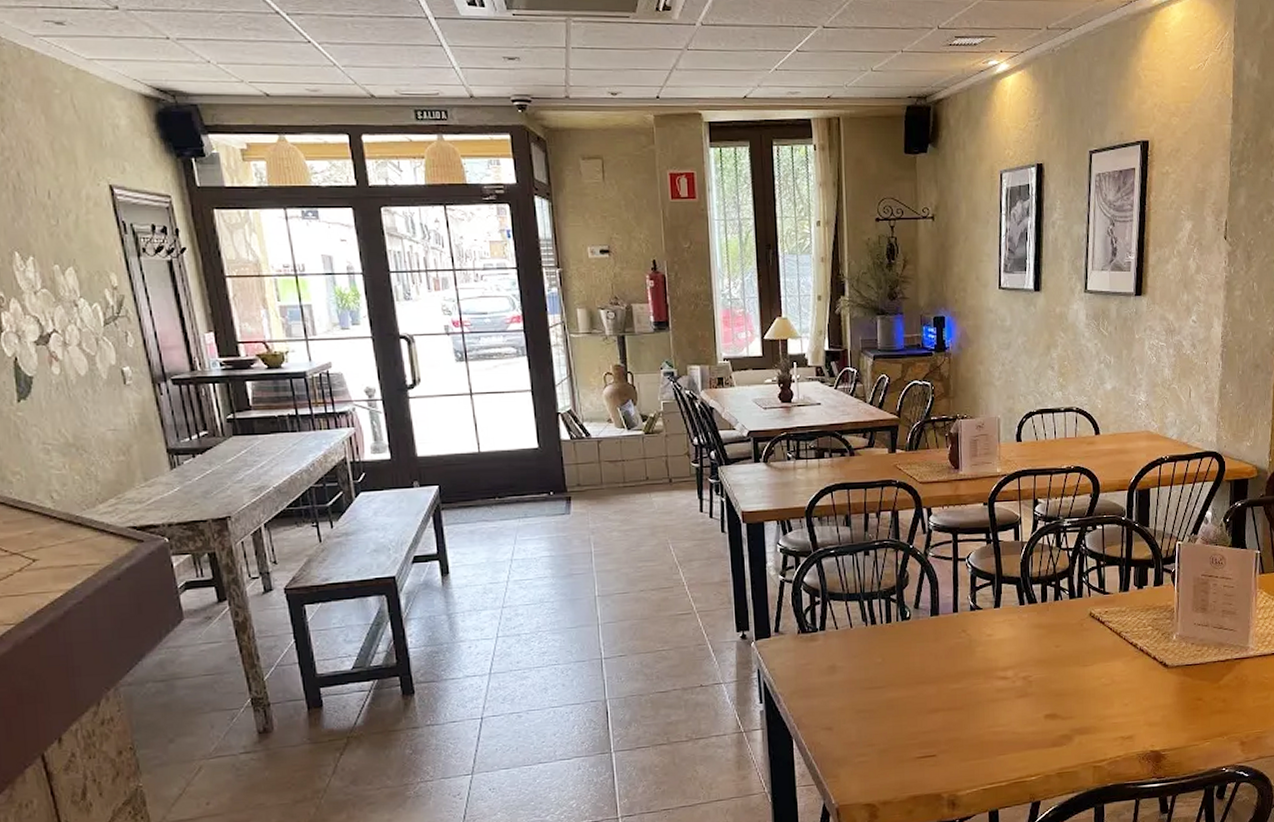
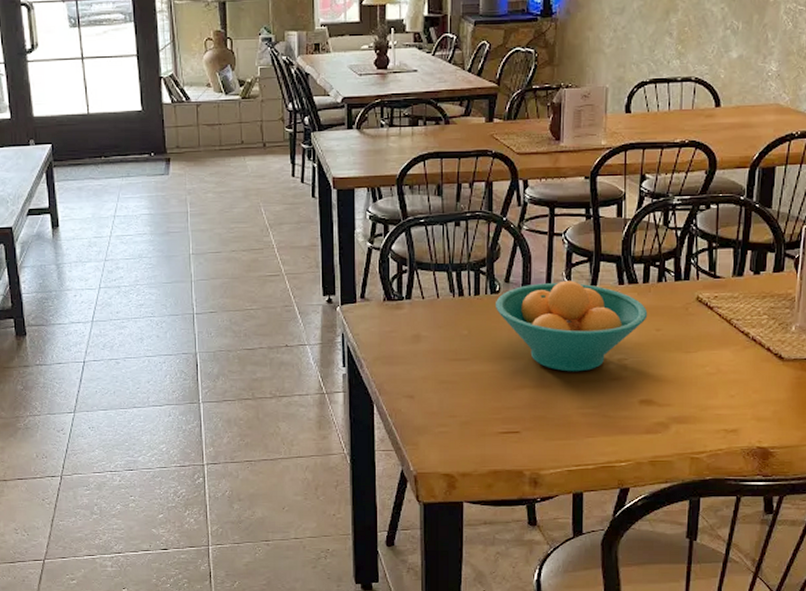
fruit bowl: none [906,603,1047,693] -> present [494,280,648,372]

